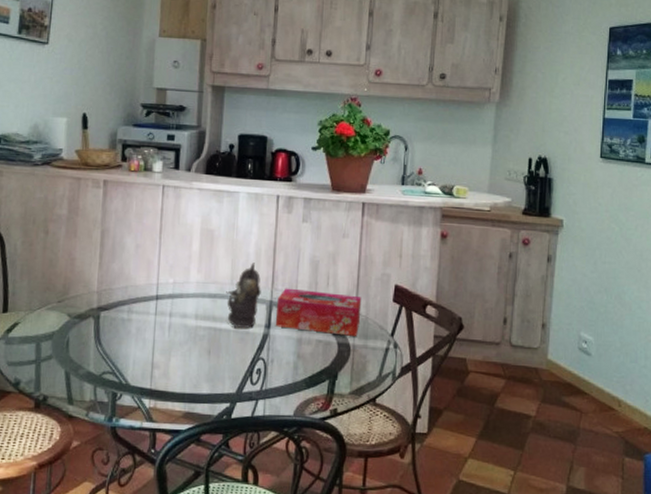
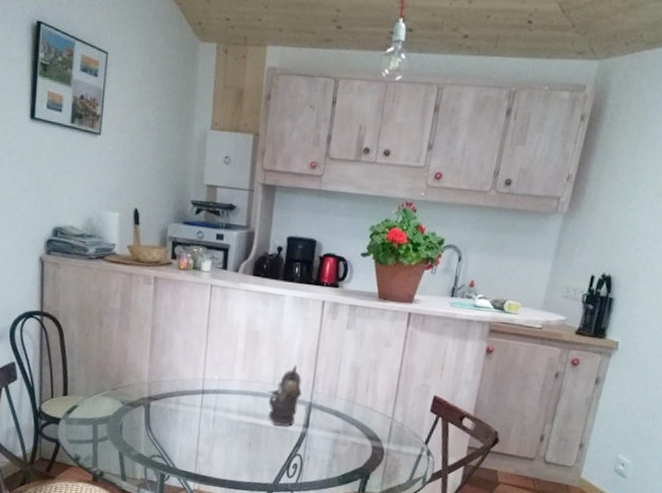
tissue box: present [275,288,362,336] -> none [313,391,400,442]

